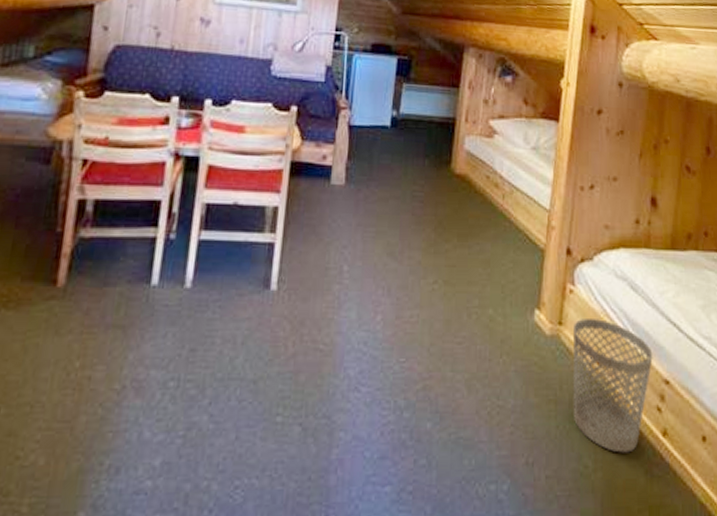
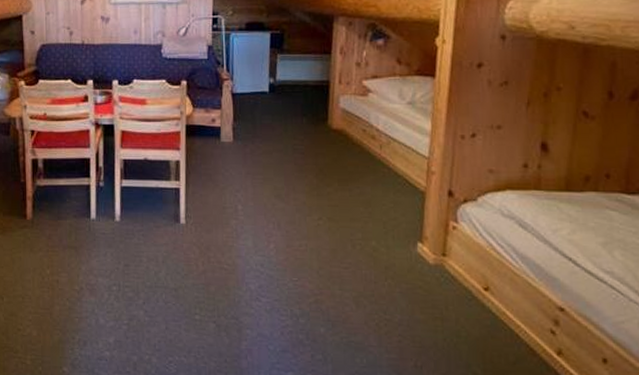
wastebasket: present [572,319,653,453] -> none [457,251,546,366]

